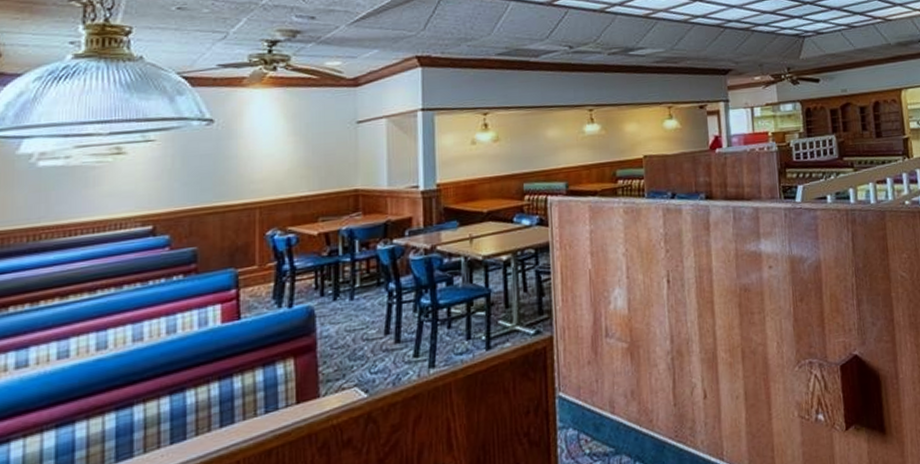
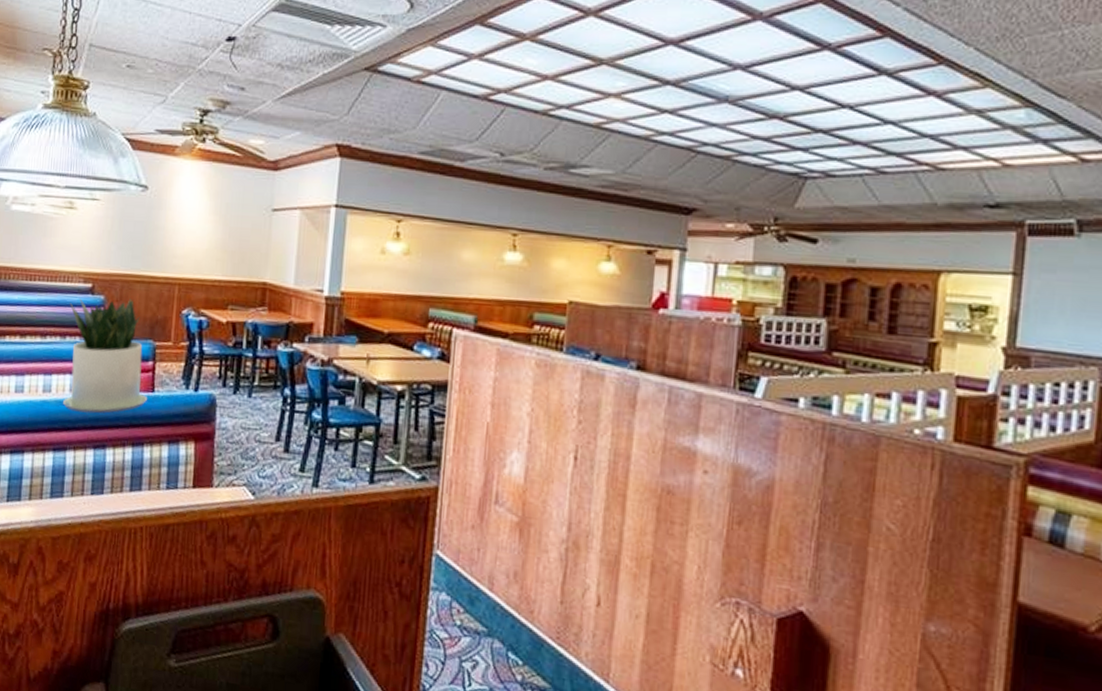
planter: none [123,232,232,362] -> present [62,298,147,414]

